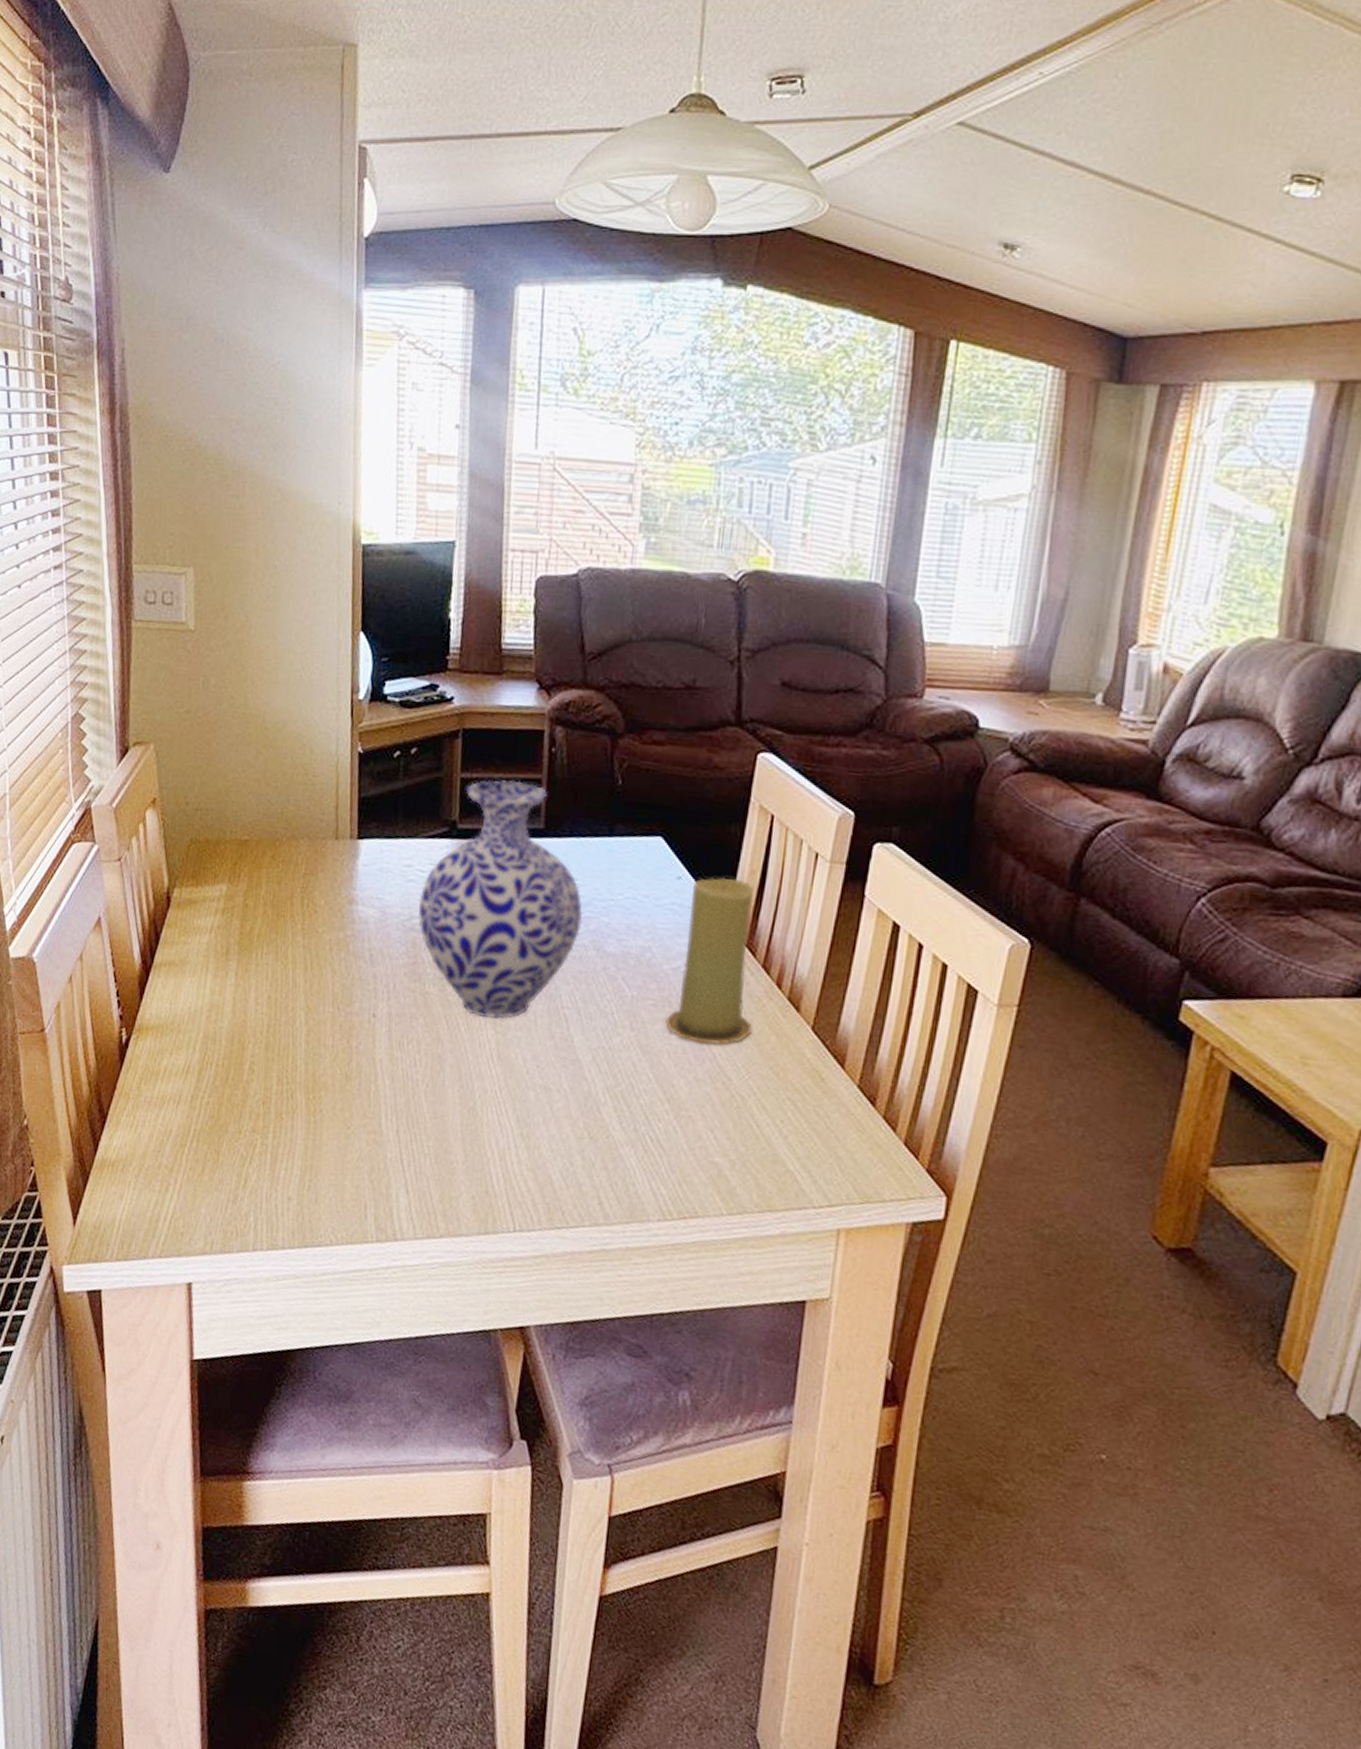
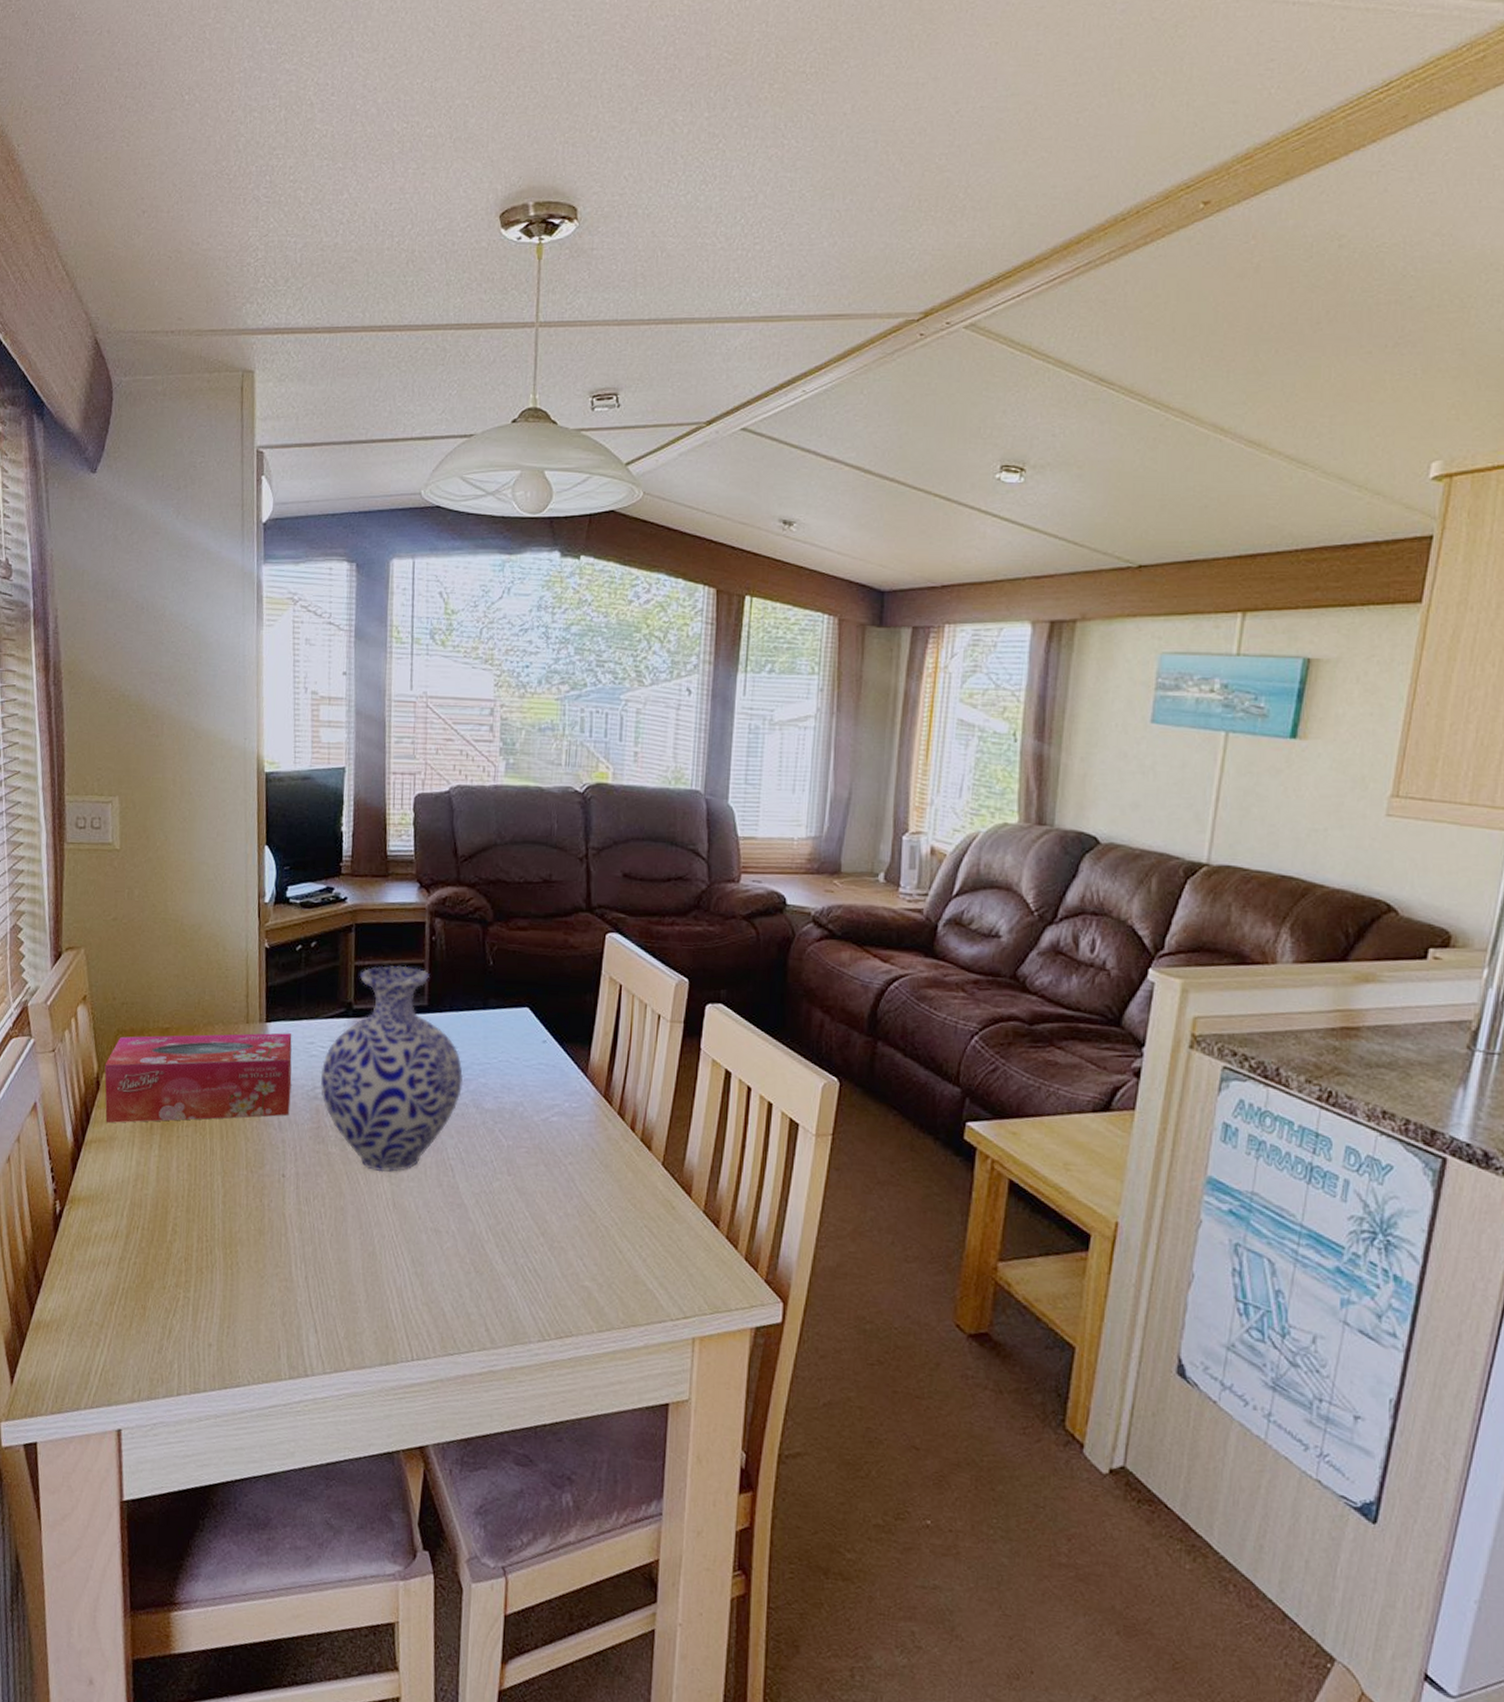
tissue box: none [175,847,387,948] -> present [104,1033,292,1124]
candle: present [665,877,754,1046] -> none [538,1039,612,1184]

